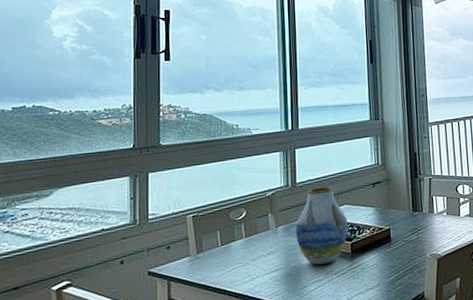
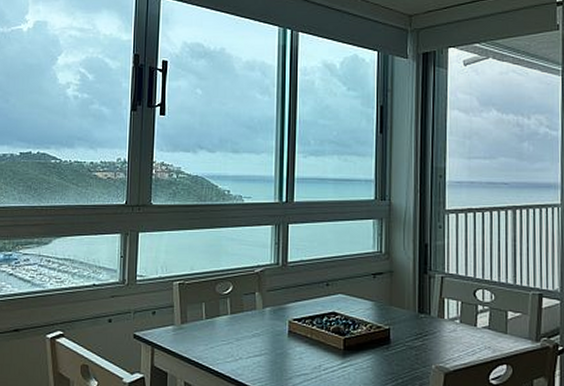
vase: present [296,186,348,266] -> none [284,270,341,358]

